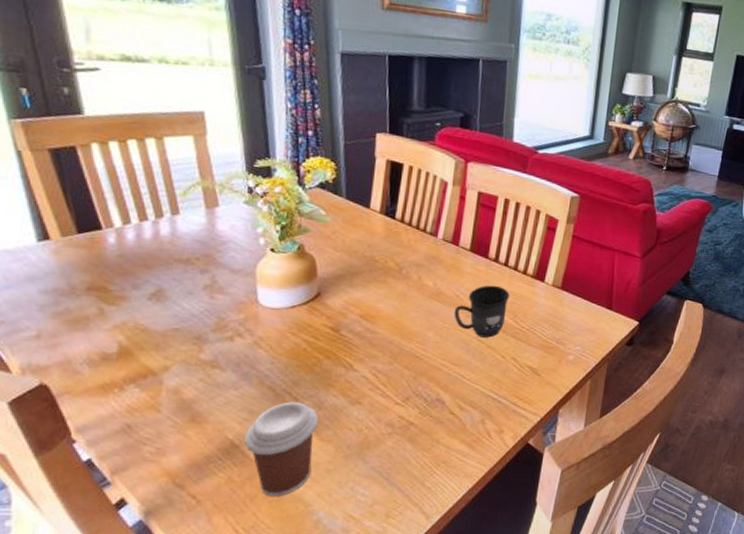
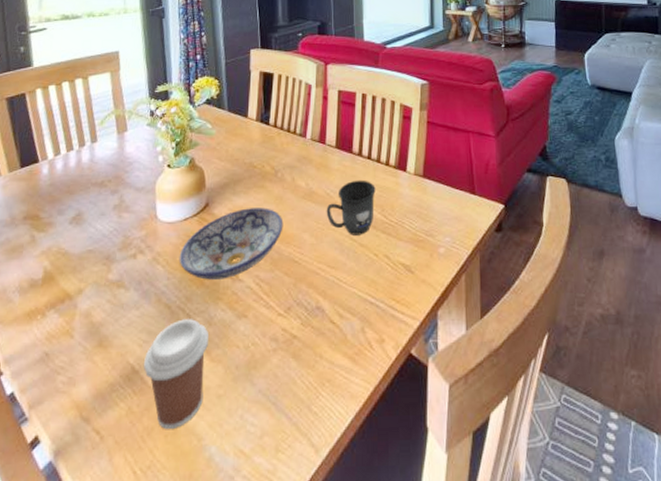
bowl: none [284,301,406,368] -> present [179,208,284,280]

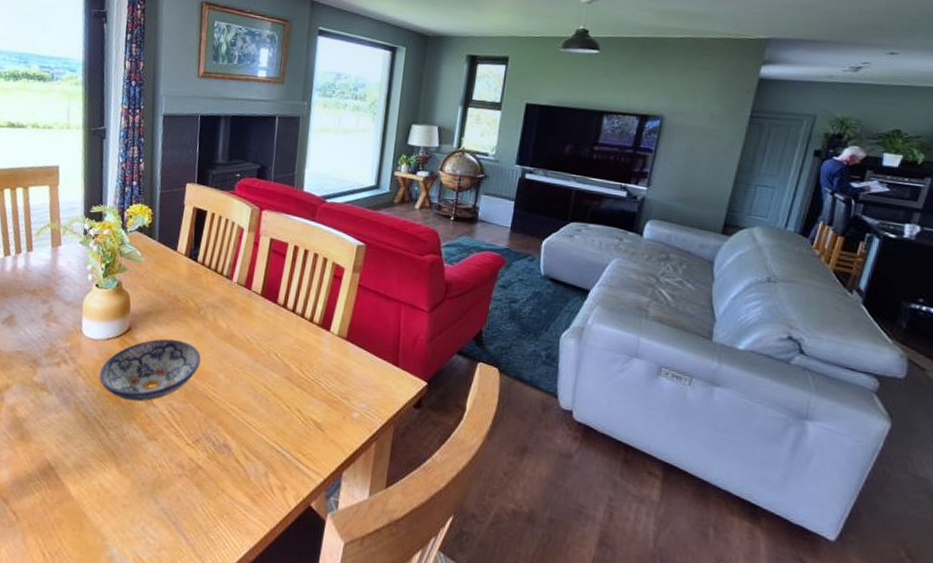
coffee cup: present [143,319,208,430] -> none [58,430,120,526]
mug: present [326,180,376,236] -> none [243,330,296,386]

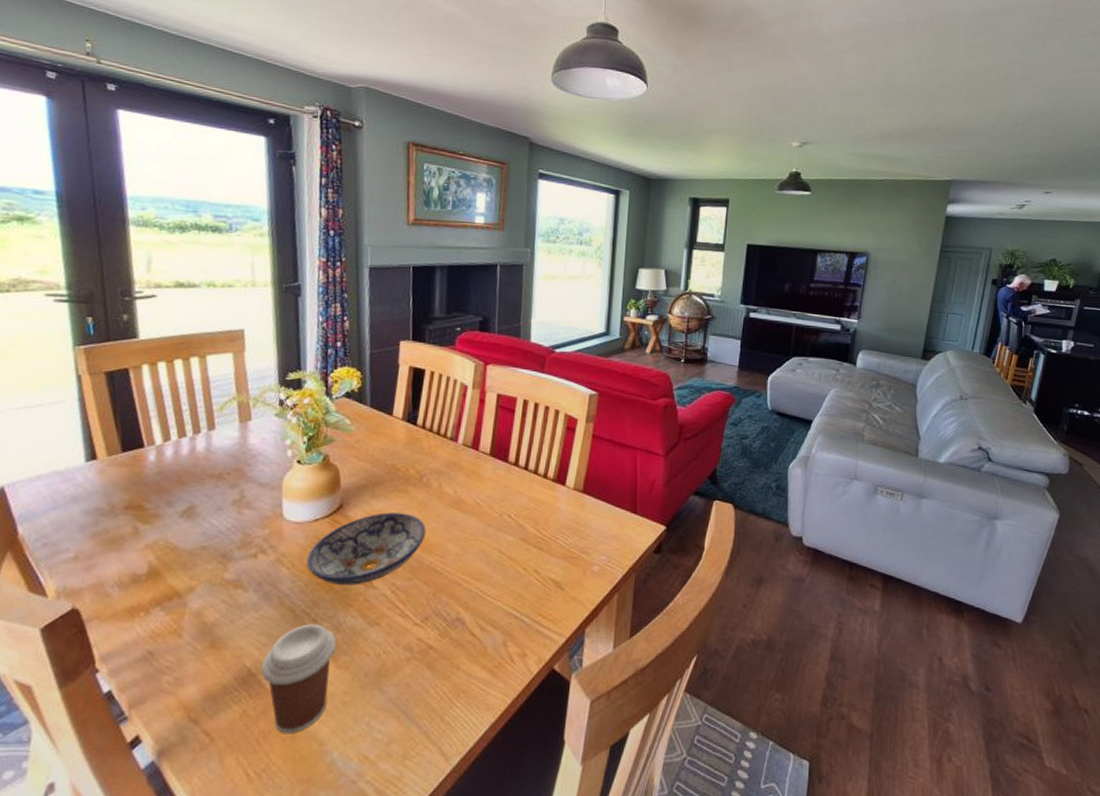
coffee cup: none [58,430,120,526] -> present [260,624,336,734]

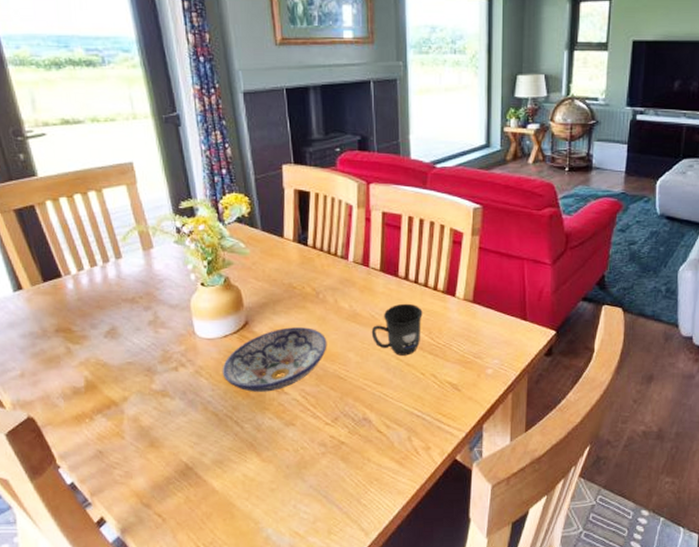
coffee cup: present [260,624,336,734] -> none [196,426,258,515]
mug: none [474,490,530,548] -> present [371,303,423,356]

